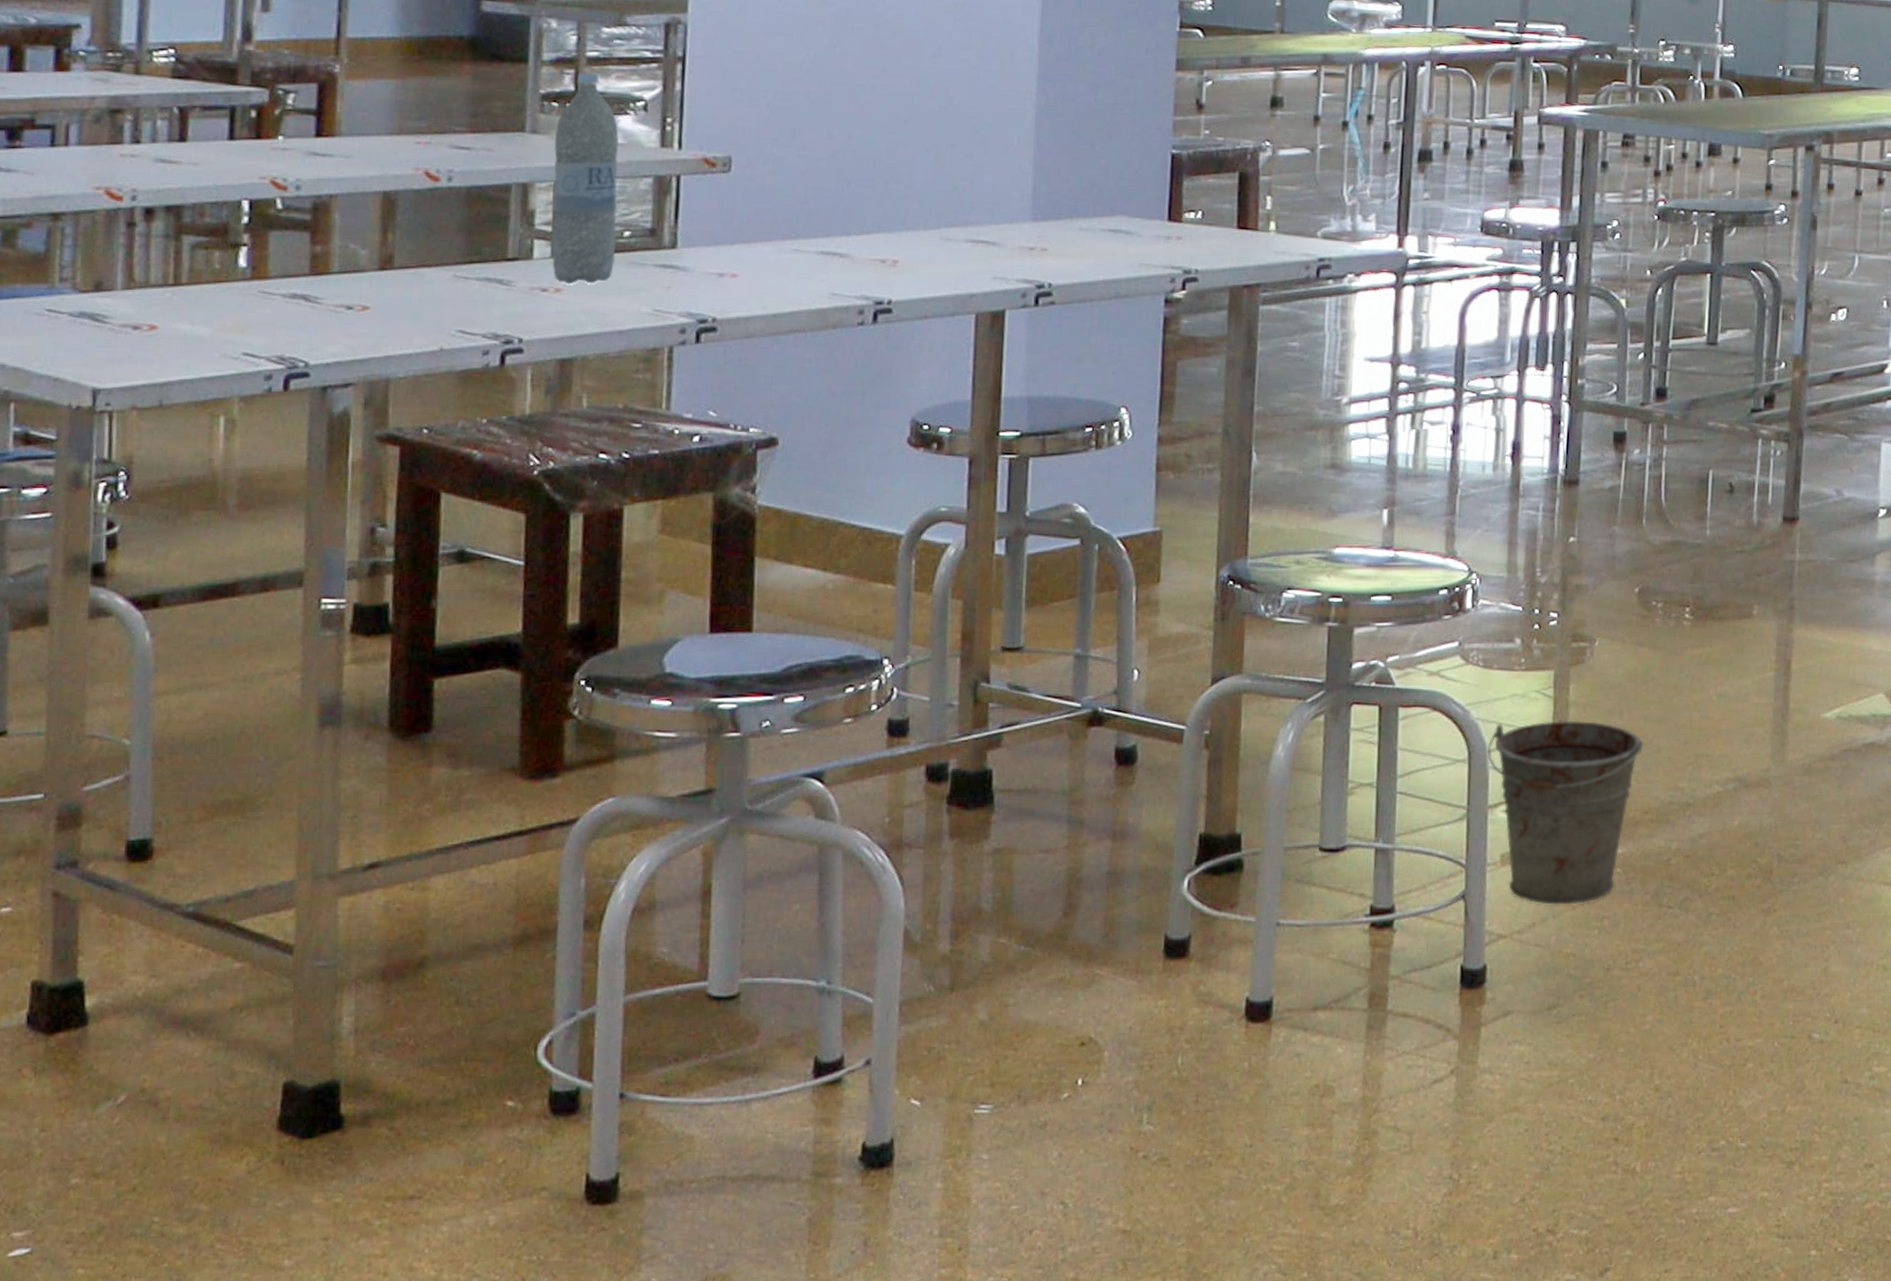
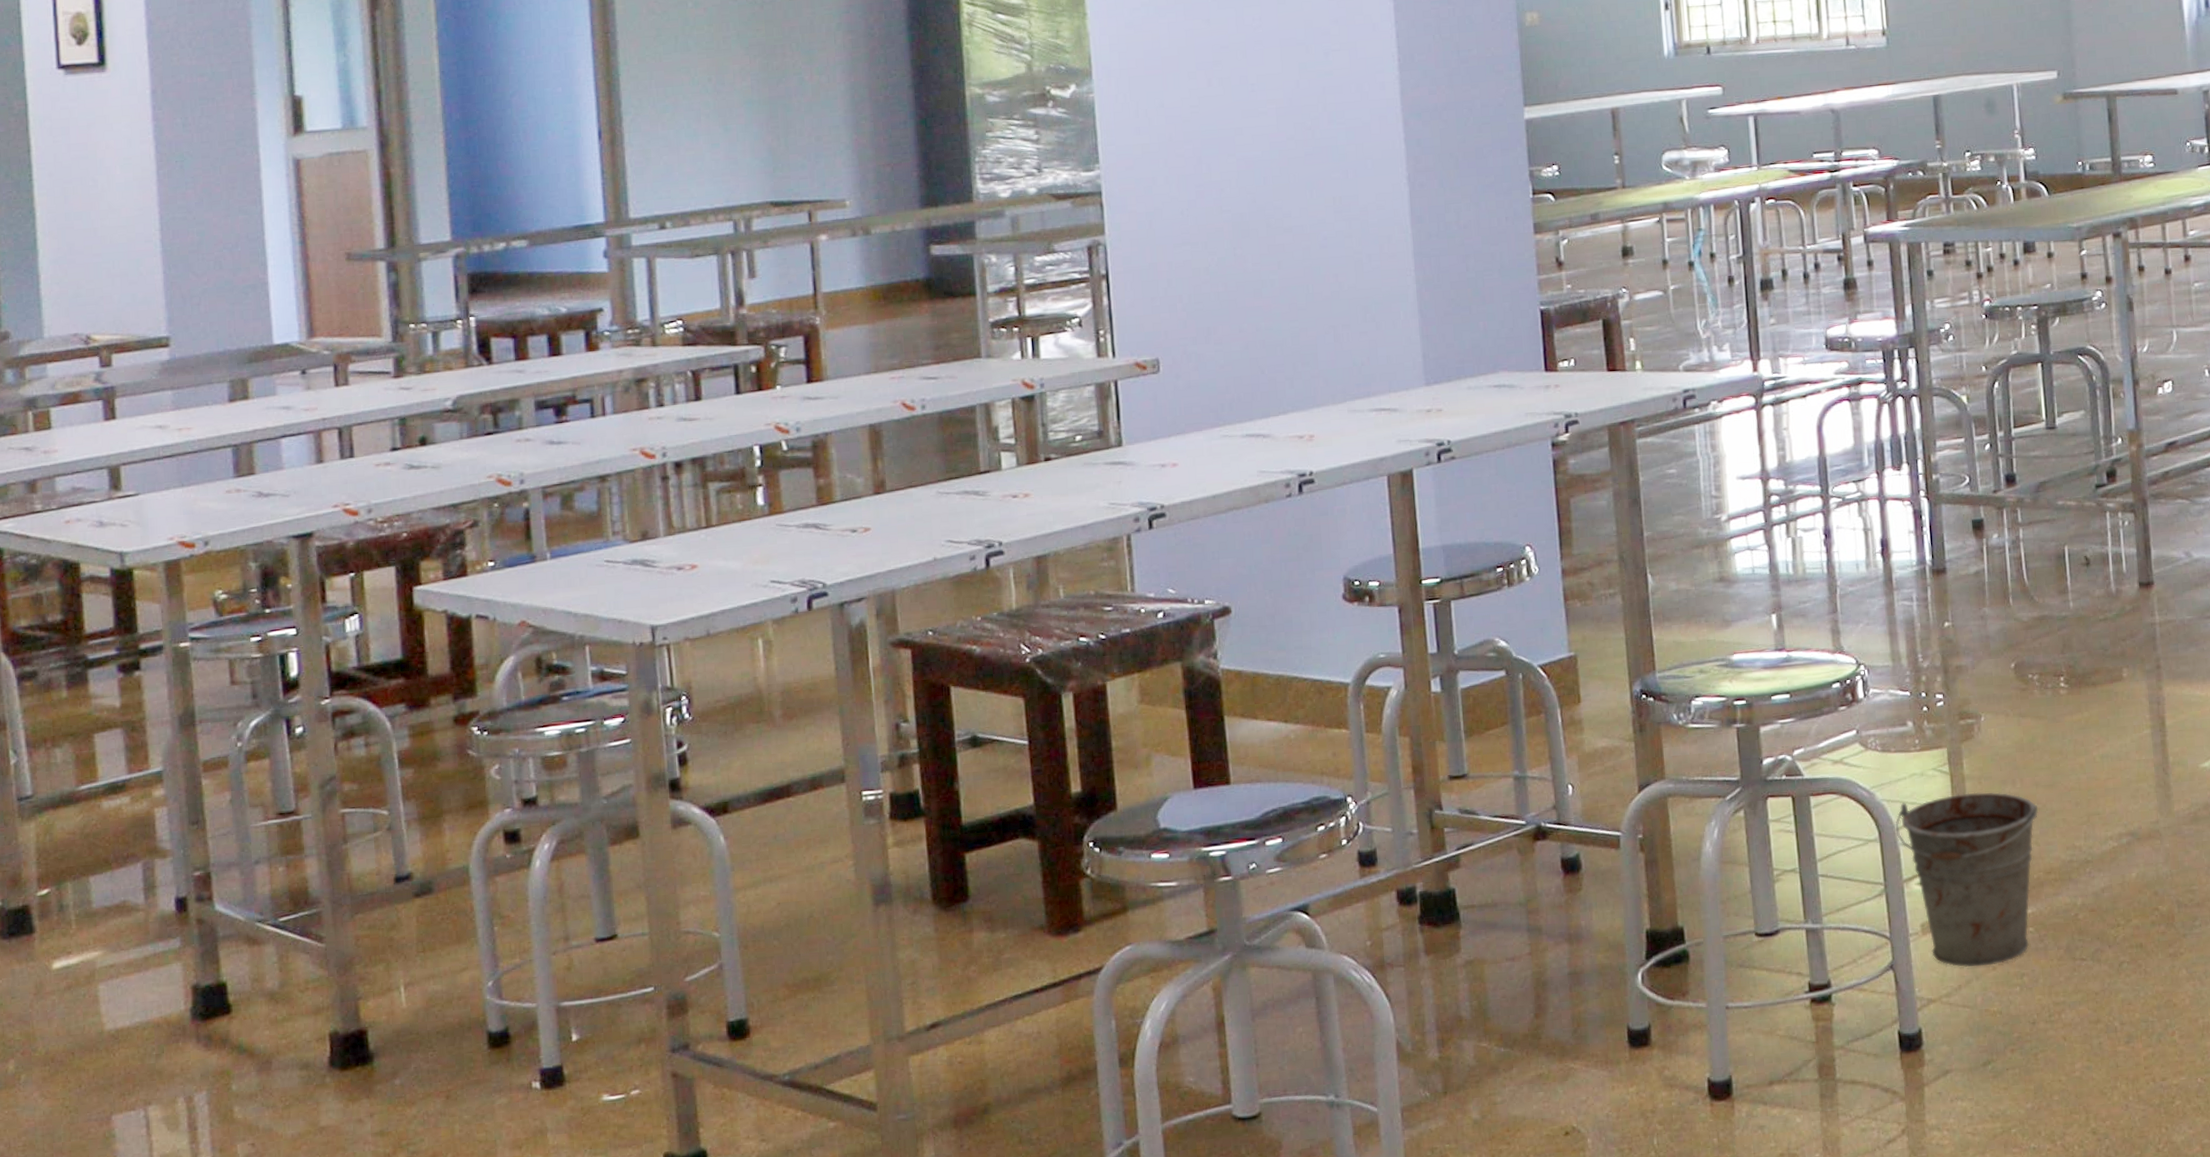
water bottle: present [551,72,619,285] -> none [1007,298,1072,489]

